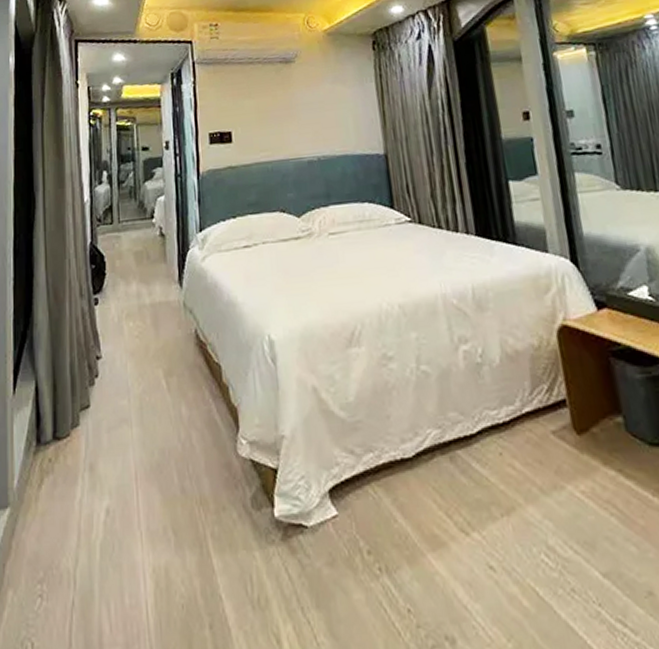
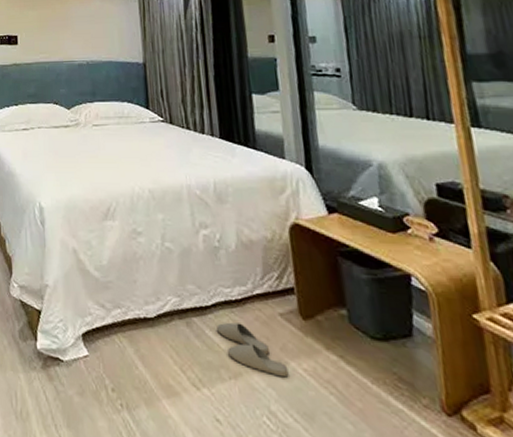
slippers: none [484,449,566,505] -> present [217,322,289,378]

